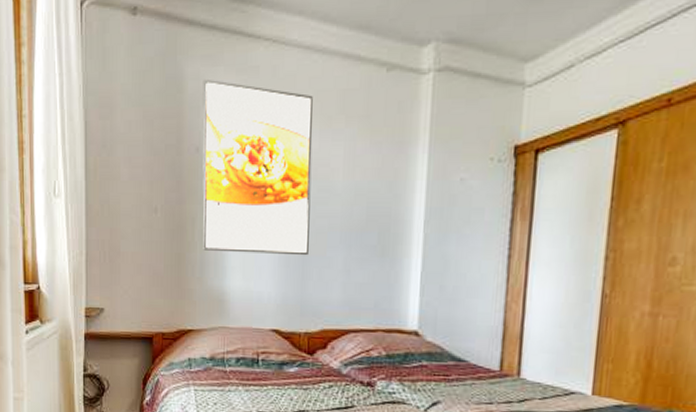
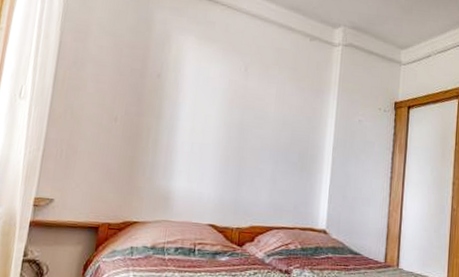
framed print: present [202,78,313,256] -> none [155,24,255,167]

